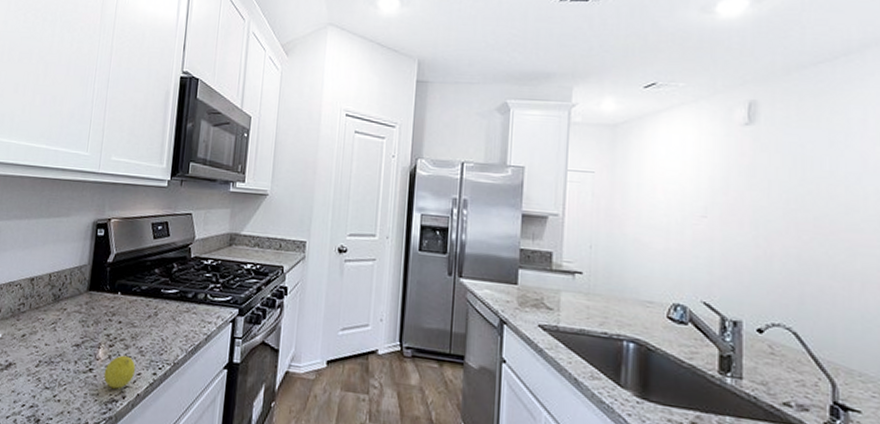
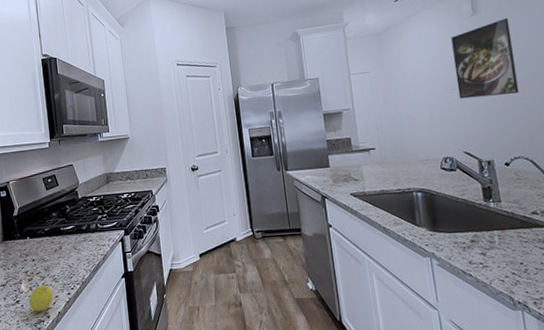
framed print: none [709,136,796,239] -> present [451,17,519,99]

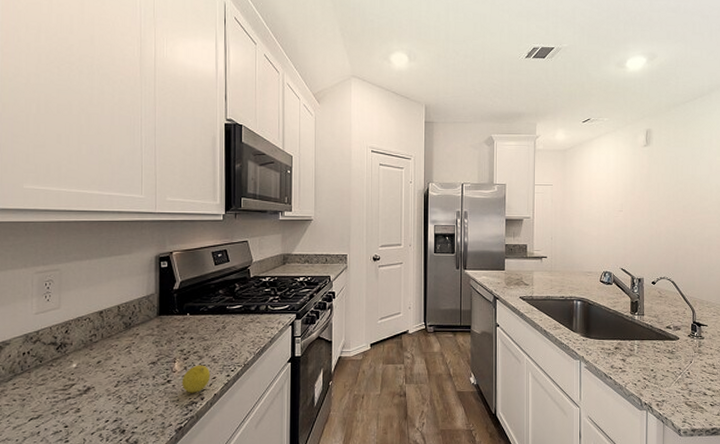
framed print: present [451,17,519,99] -> none [624,153,673,221]

